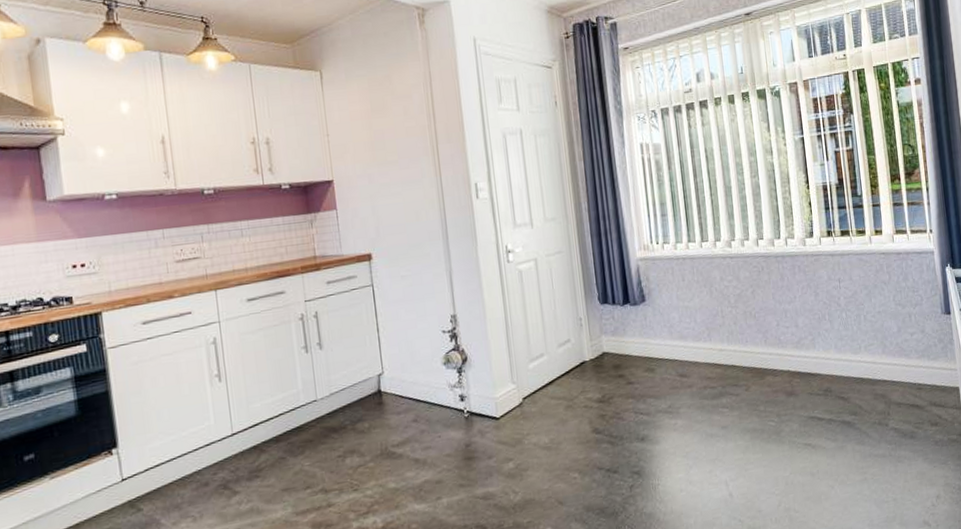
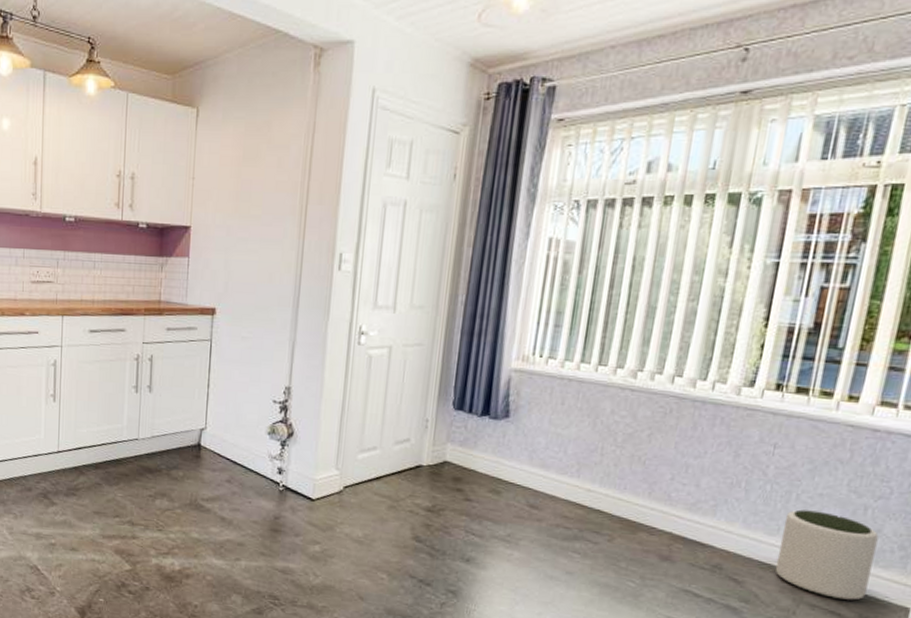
plant pot: none [861,325,929,394] -> present [775,509,879,600]

